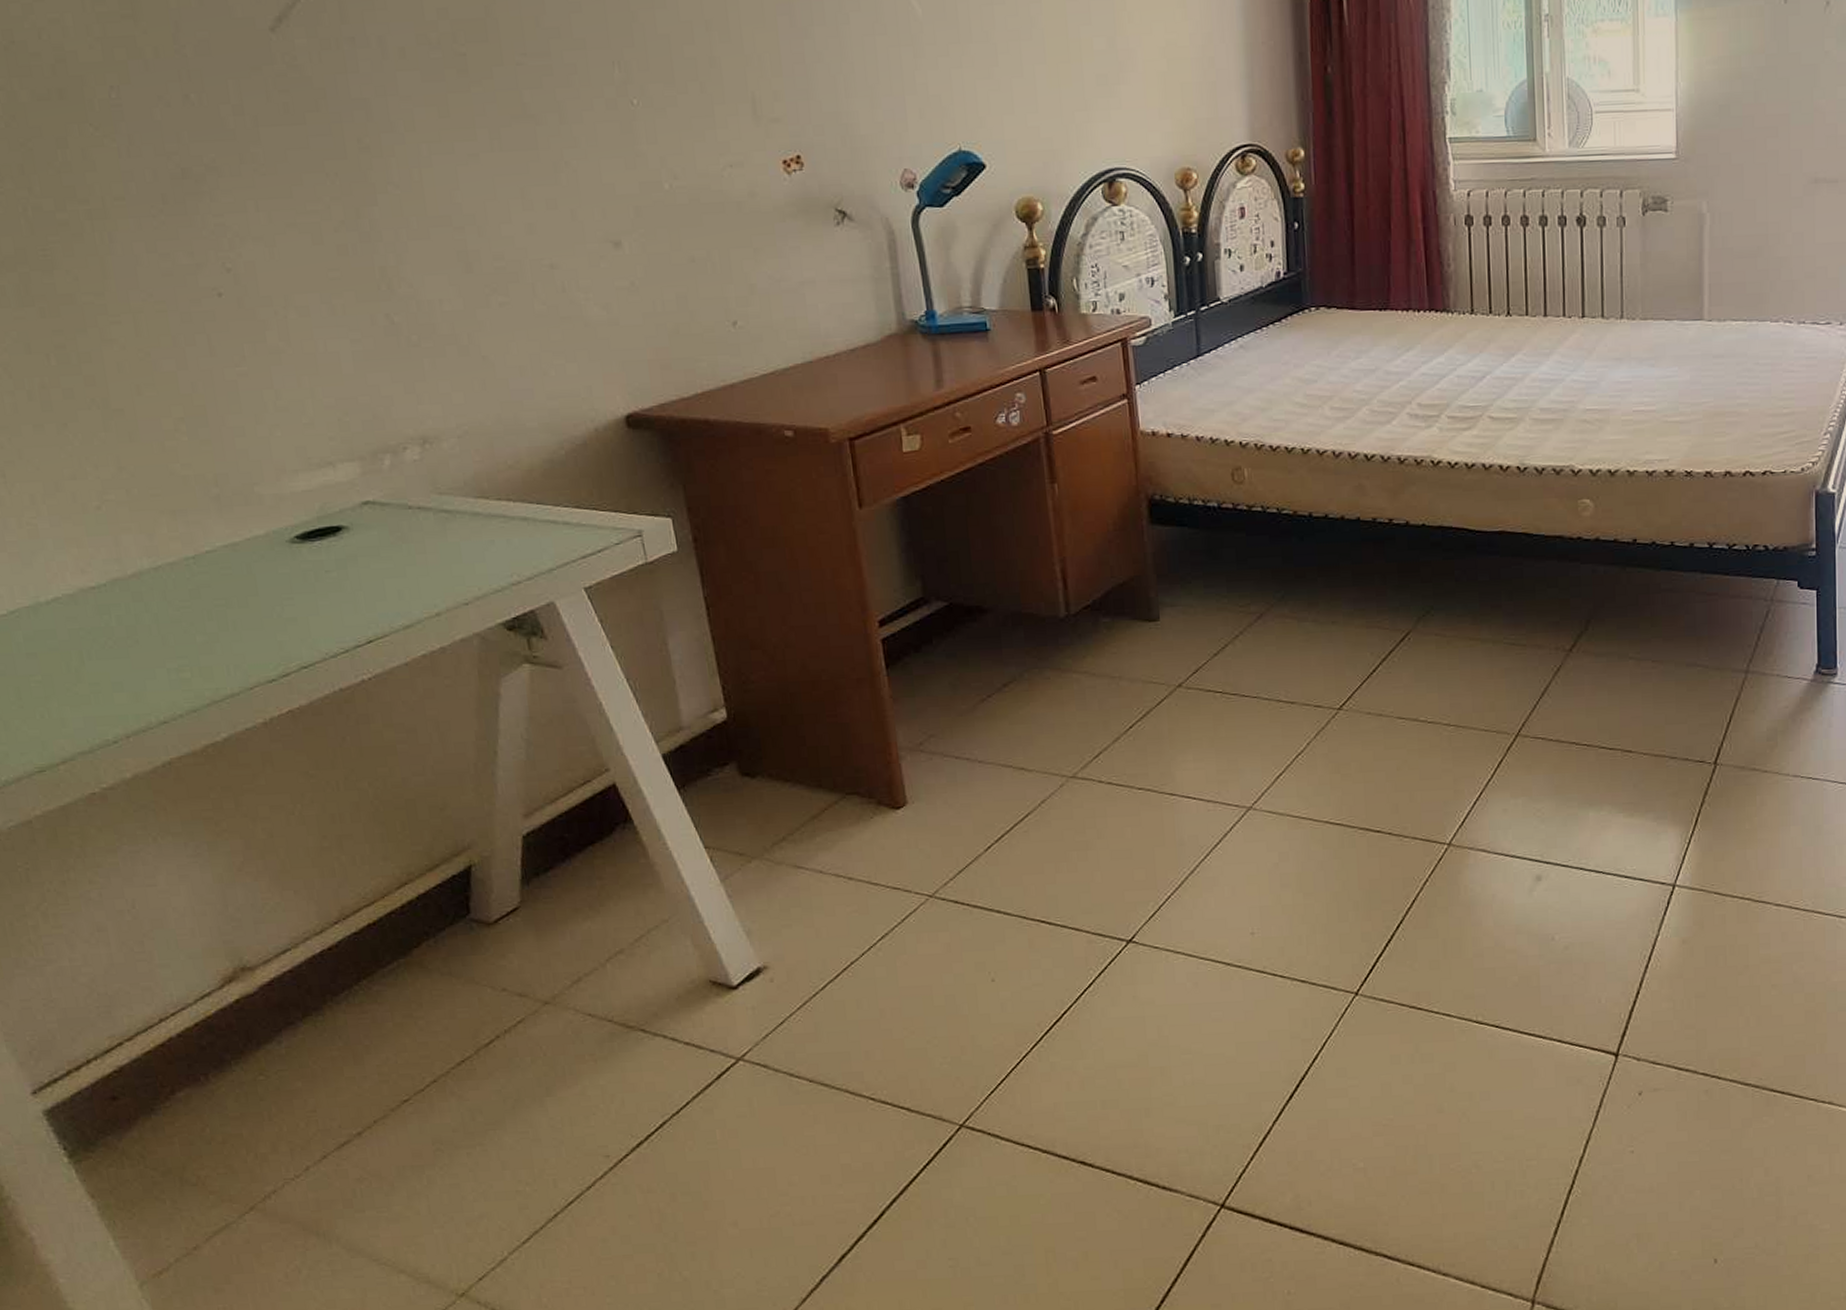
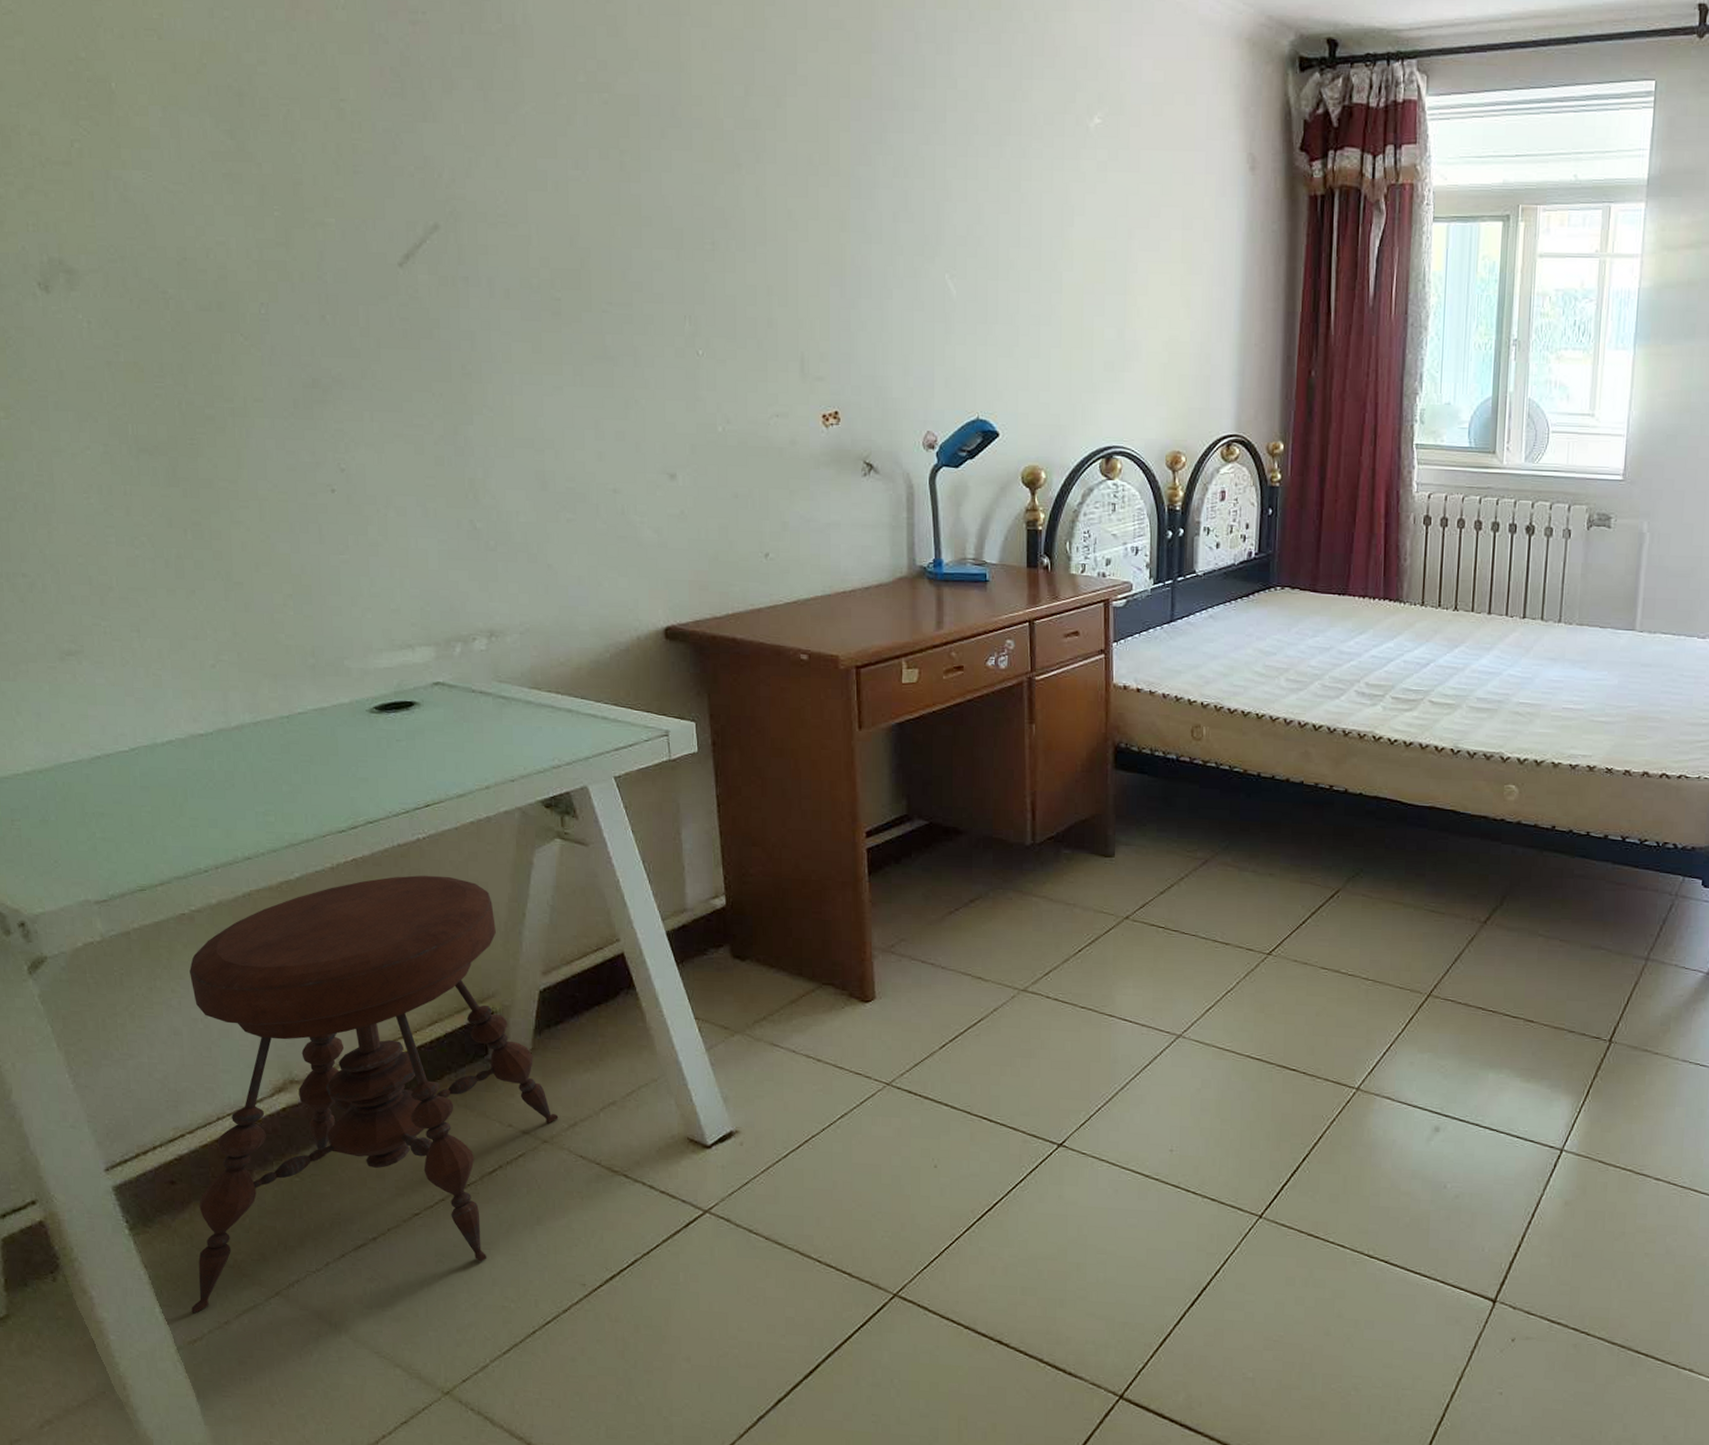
stool: none [107,718,560,1242] -> present [189,875,559,1314]

